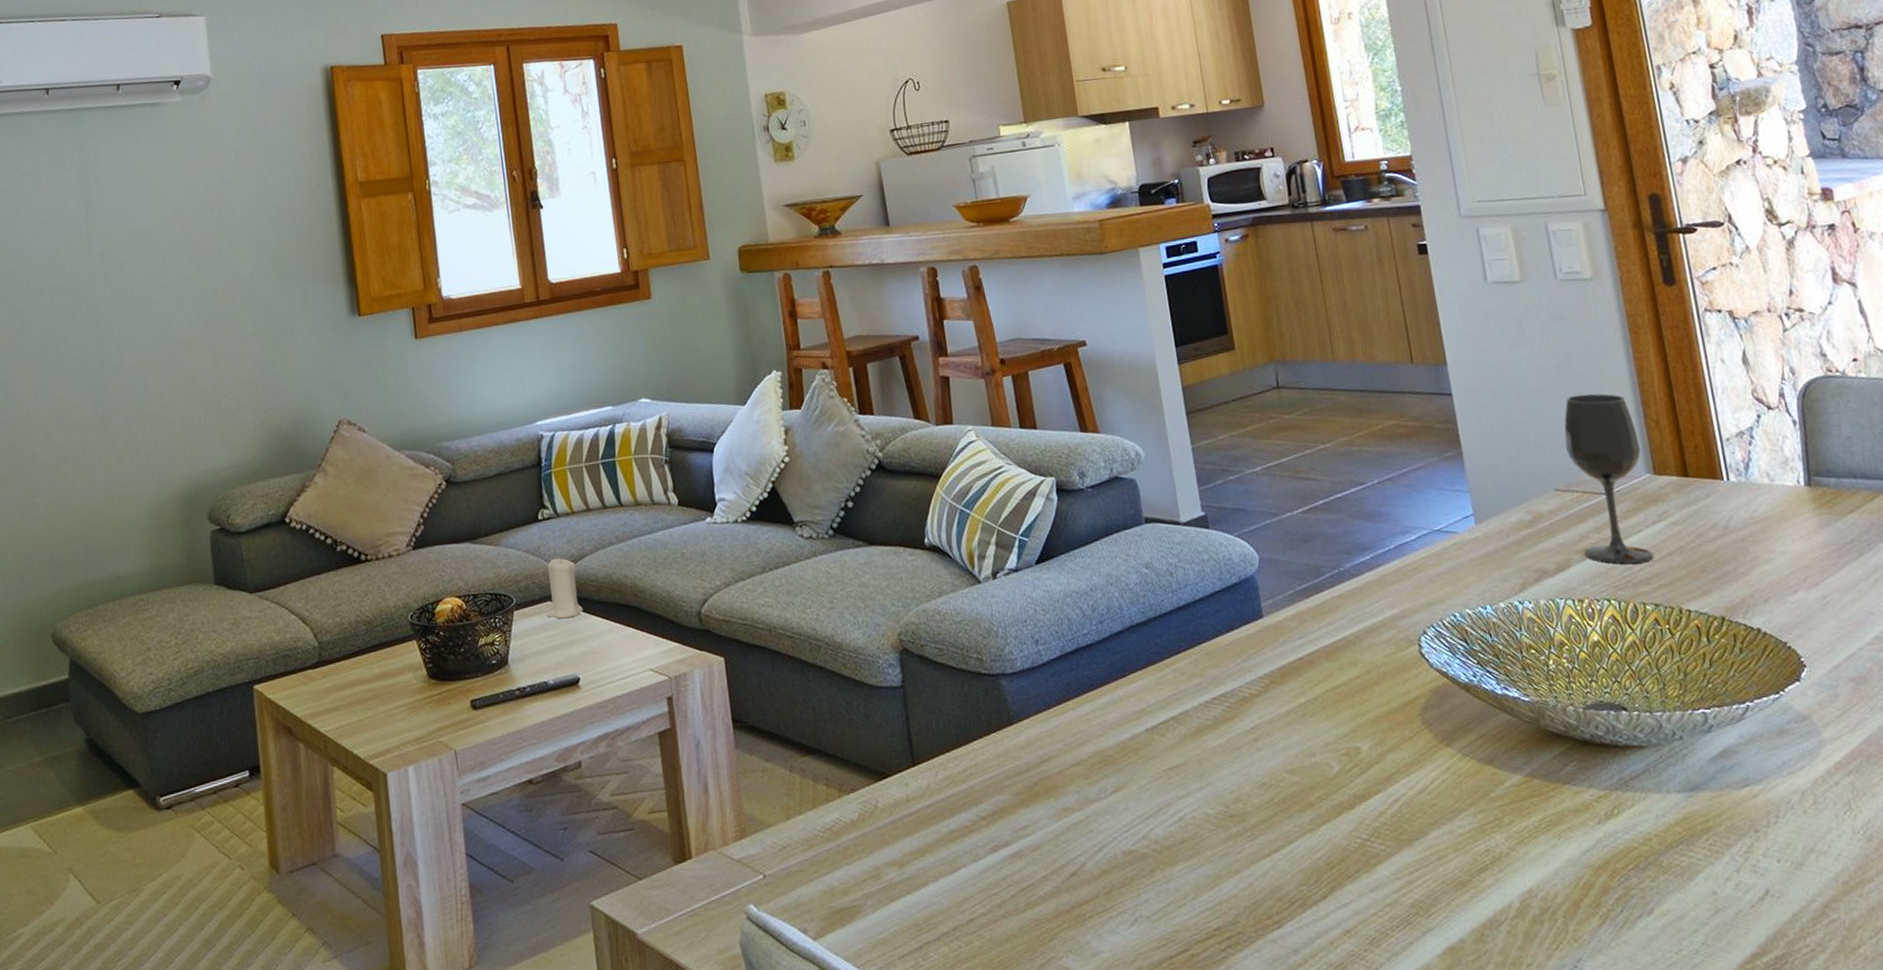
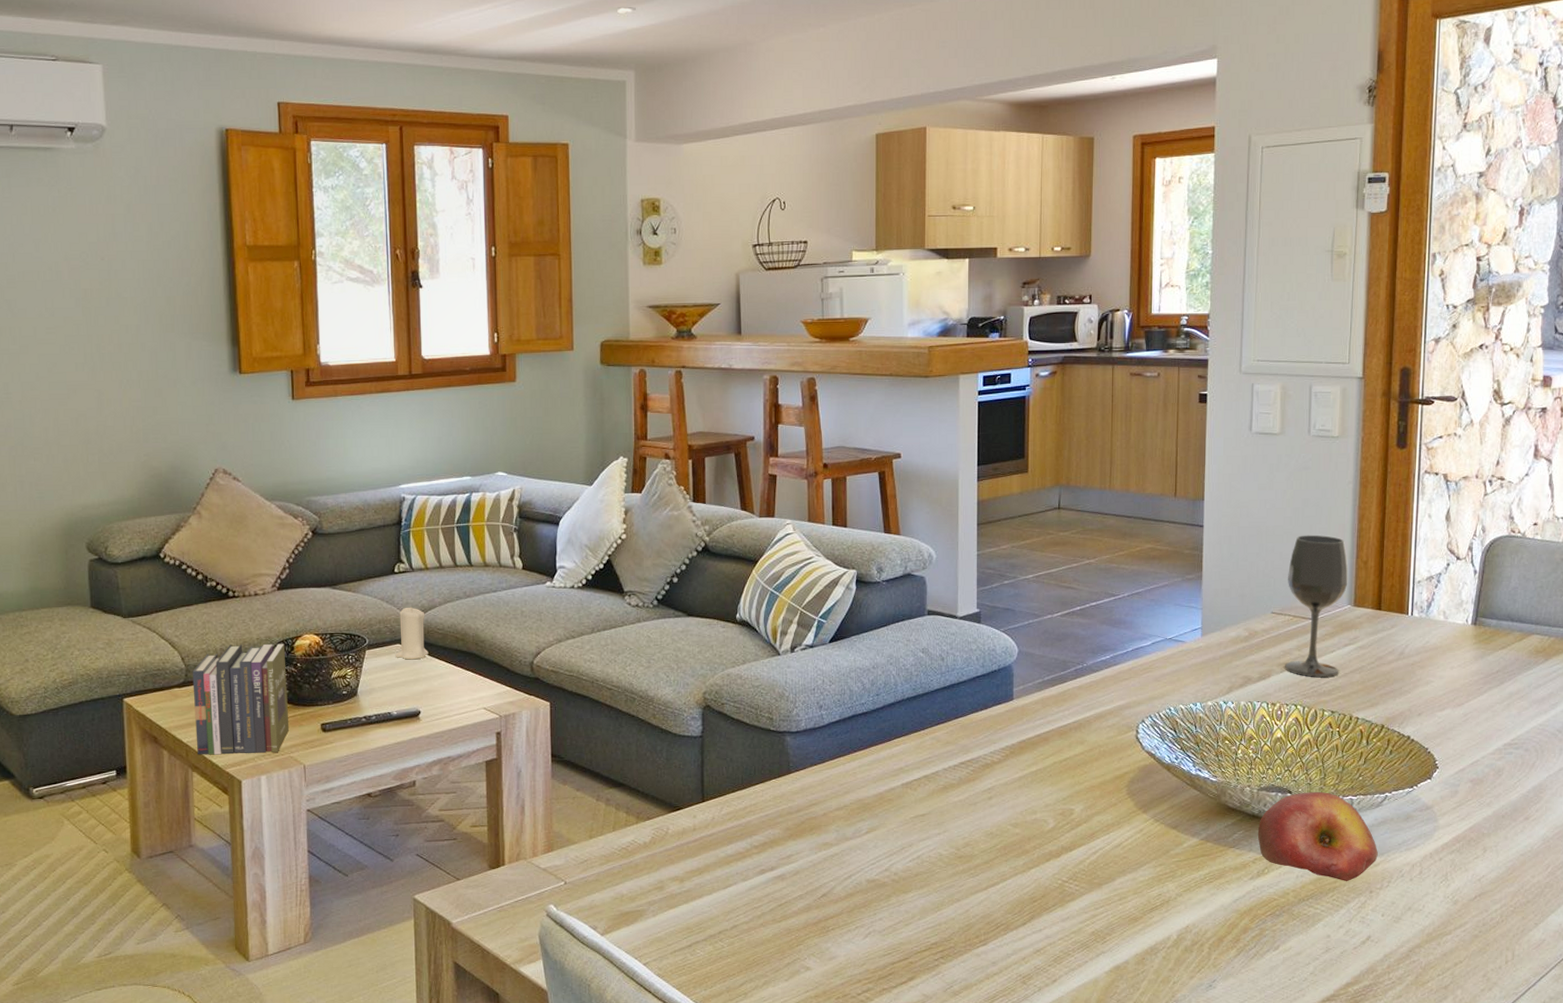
books: none [326,609,436,747] -> present [192,643,290,755]
apple: none [1594,705,1755,820] -> present [1257,791,1378,882]

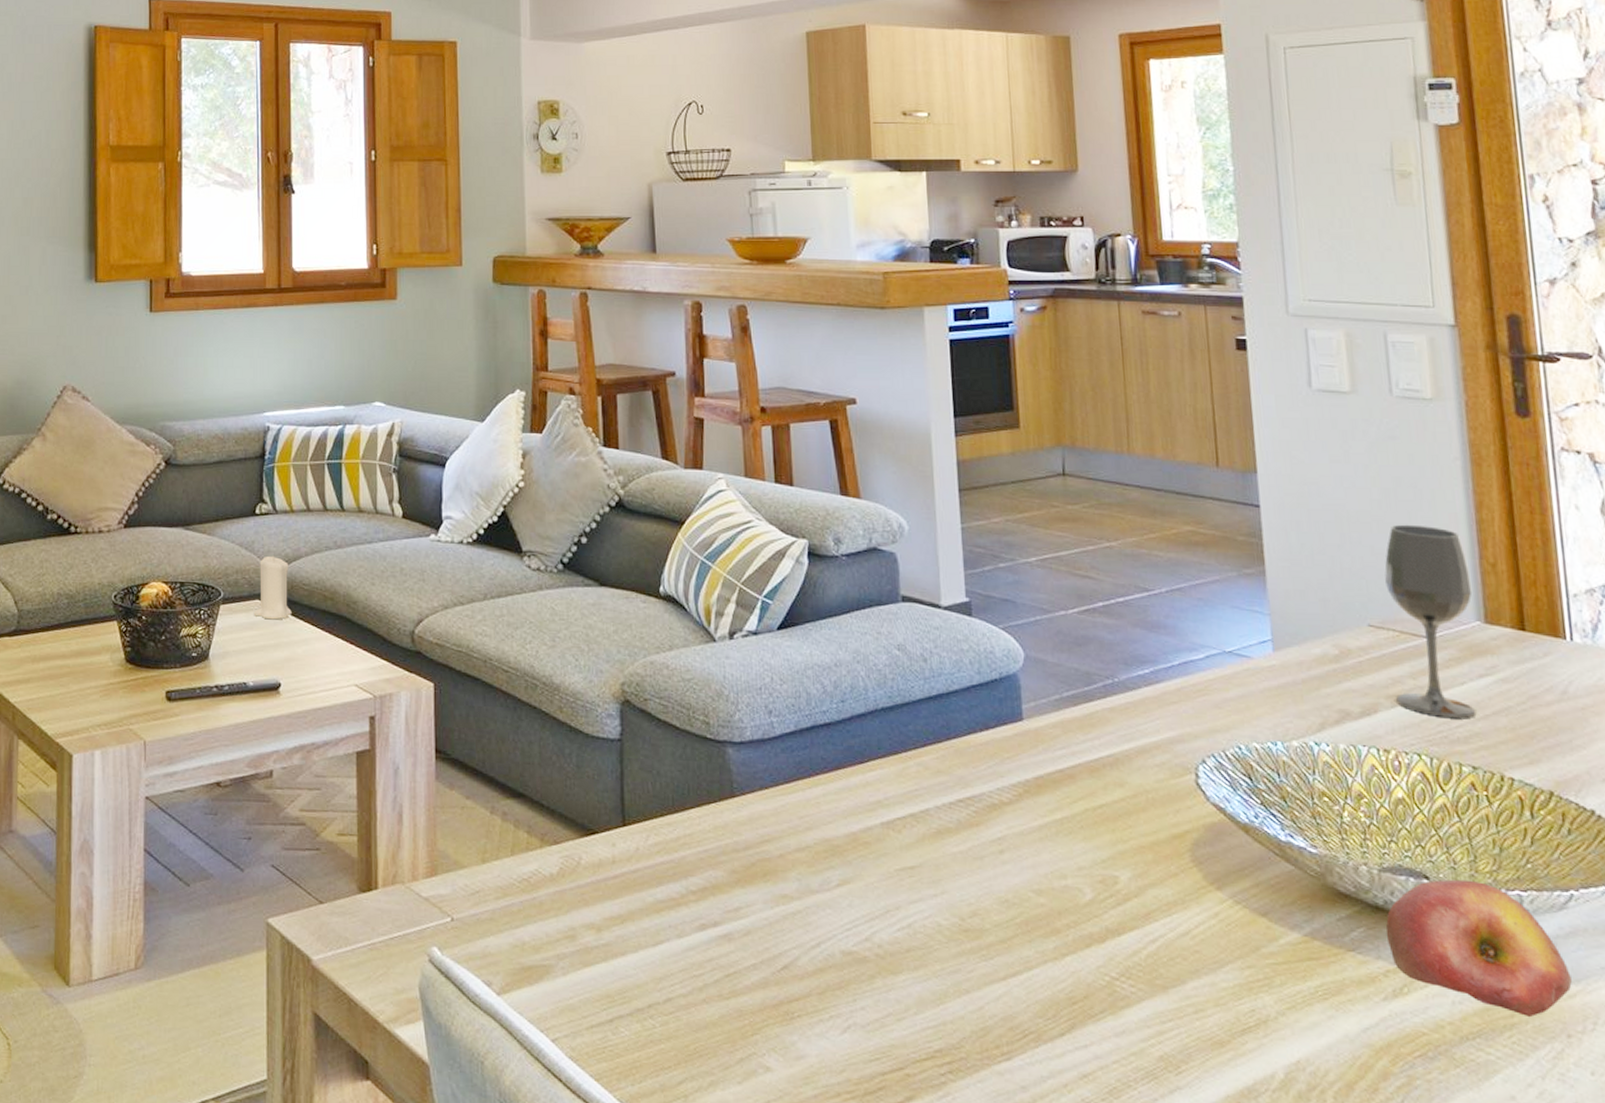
books: present [192,643,290,755] -> none [24,588,130,723]

